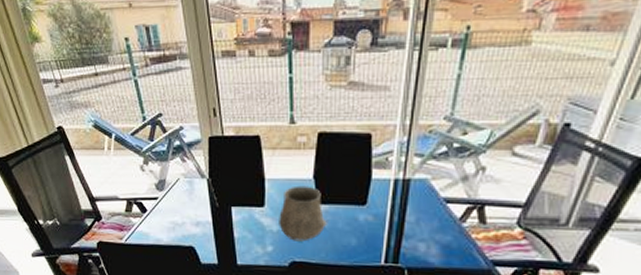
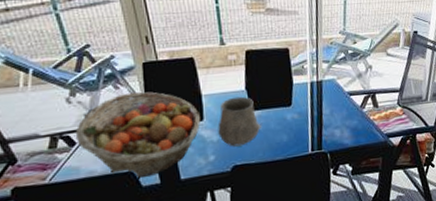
fruit basket: none [146,167,262,255] -> present [75,91,201,180]

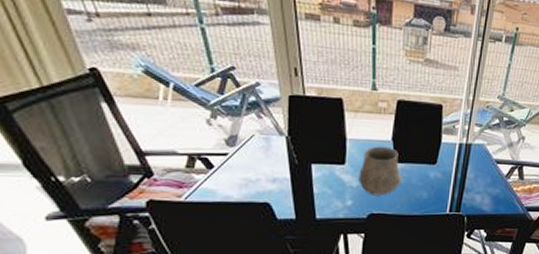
fruit basket: present [75,91,201,180] -> none [213,124,343,211]

